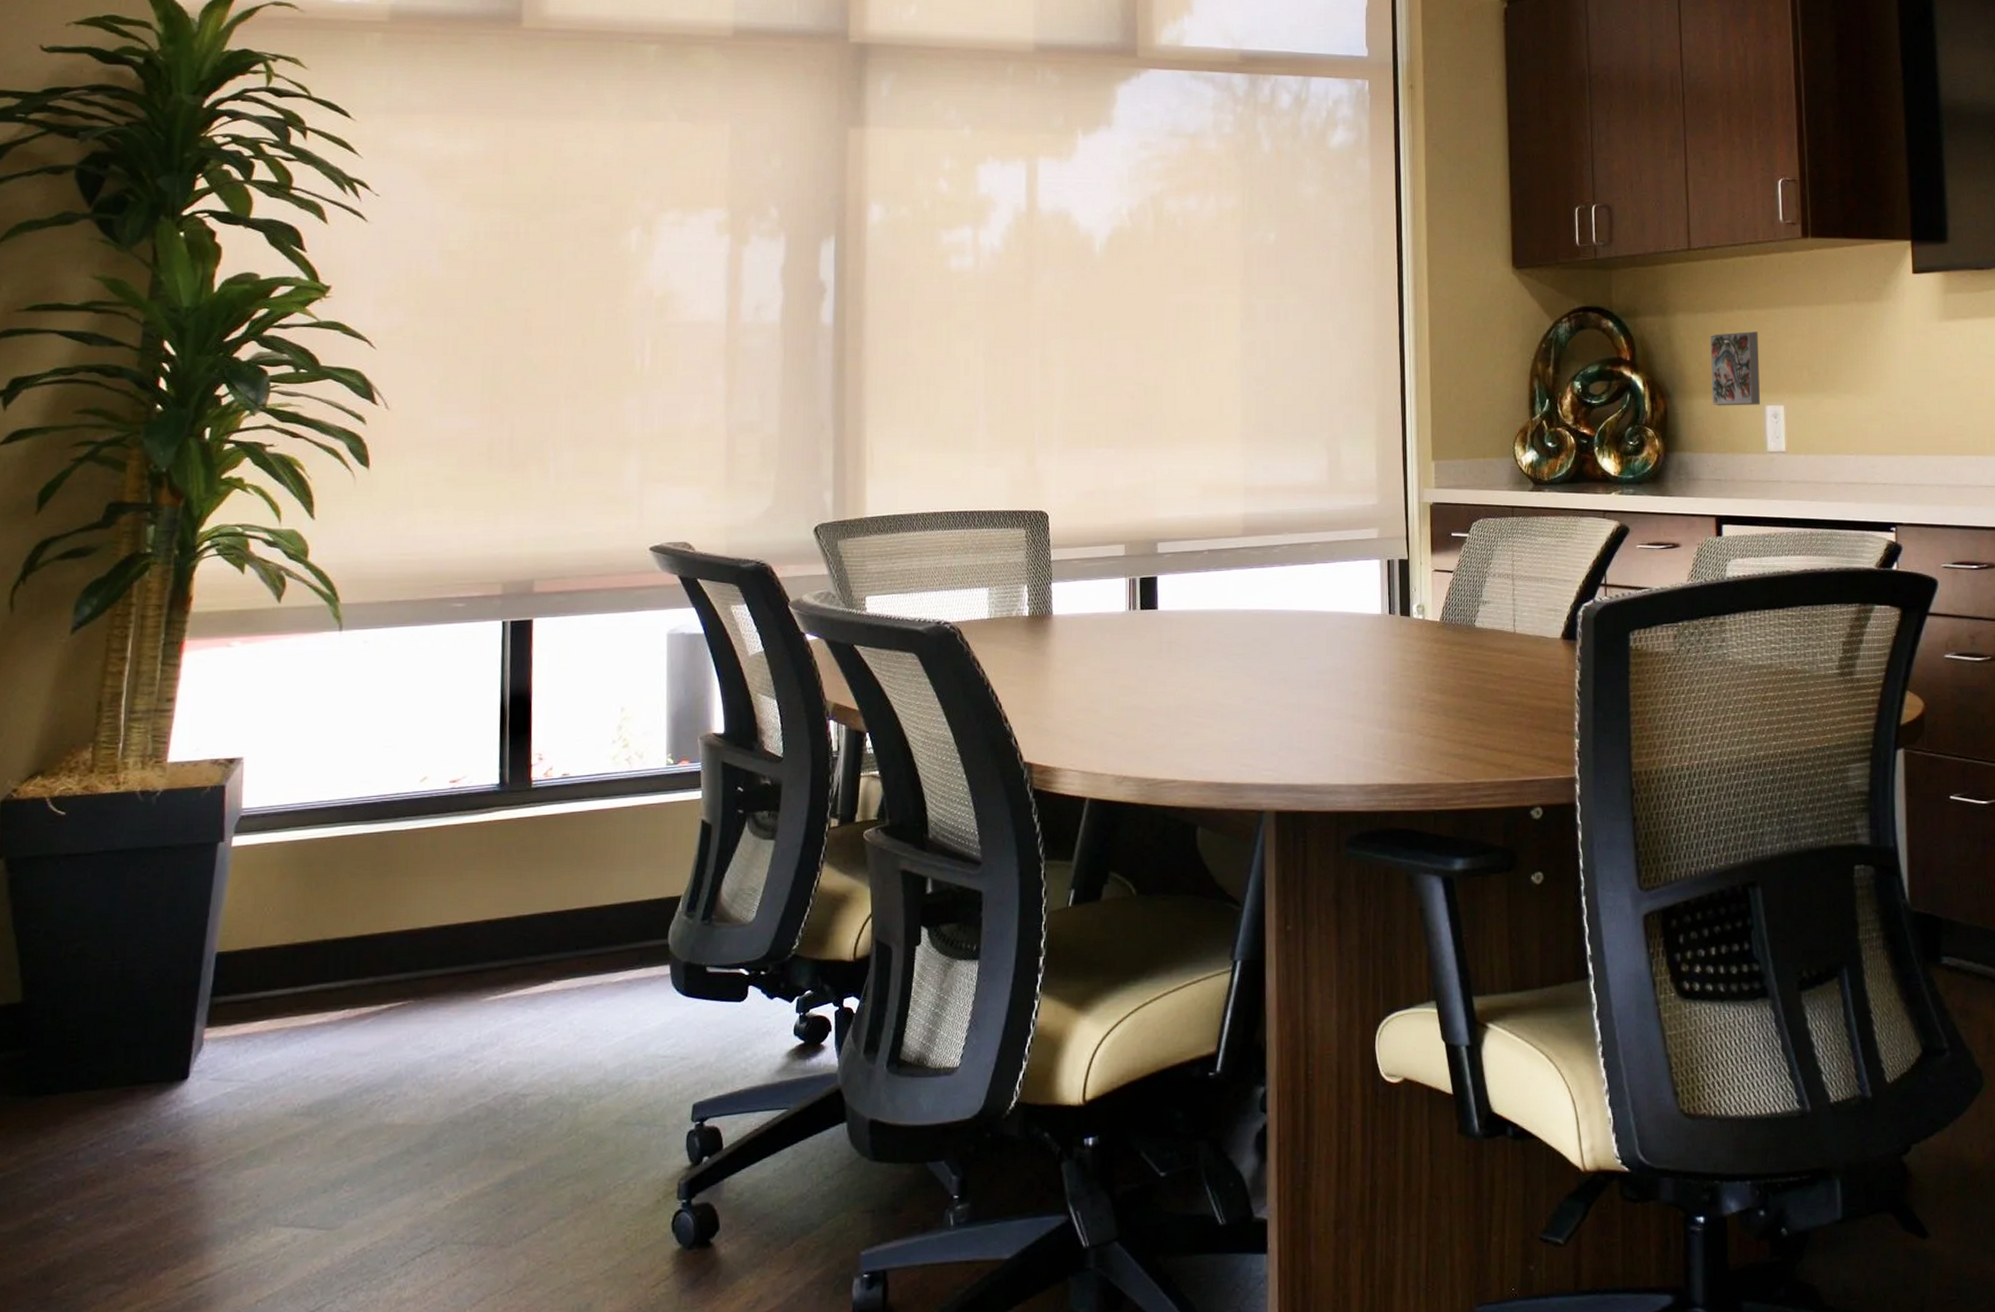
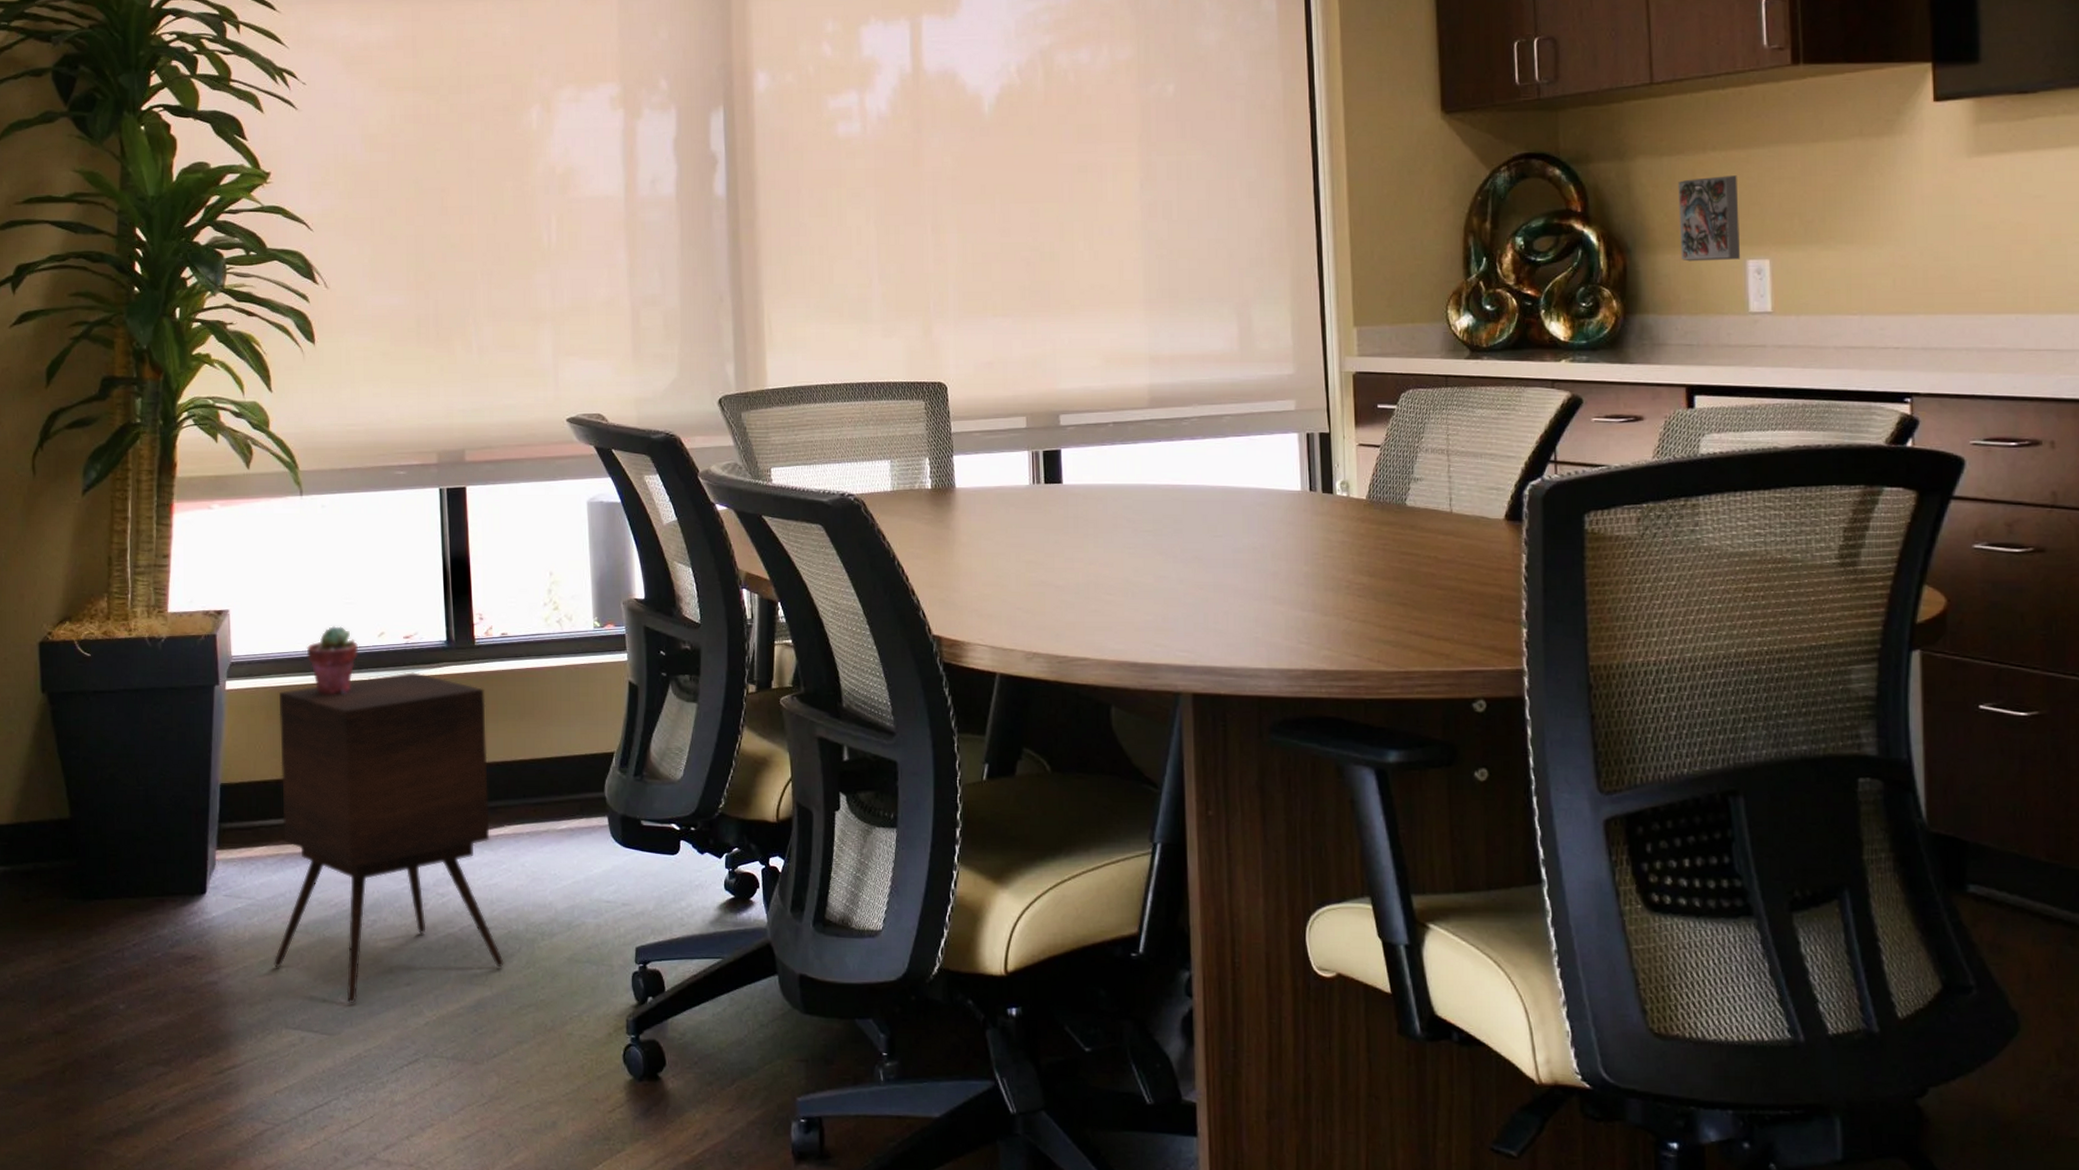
side table: none [266,819,543,1192] -> present [274,672,504,1004]
potted succulent: none [333,771,396,847] -> present [306,625,359,694]

